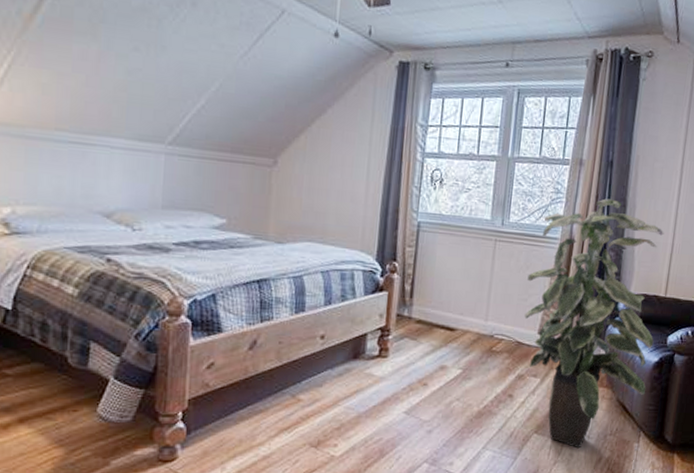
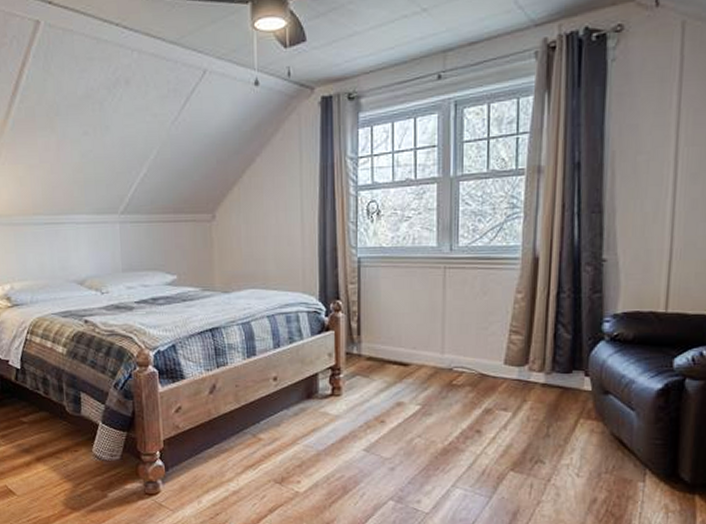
indoor plant: present [524,198,664,449] -> none [486,206,658,488]

